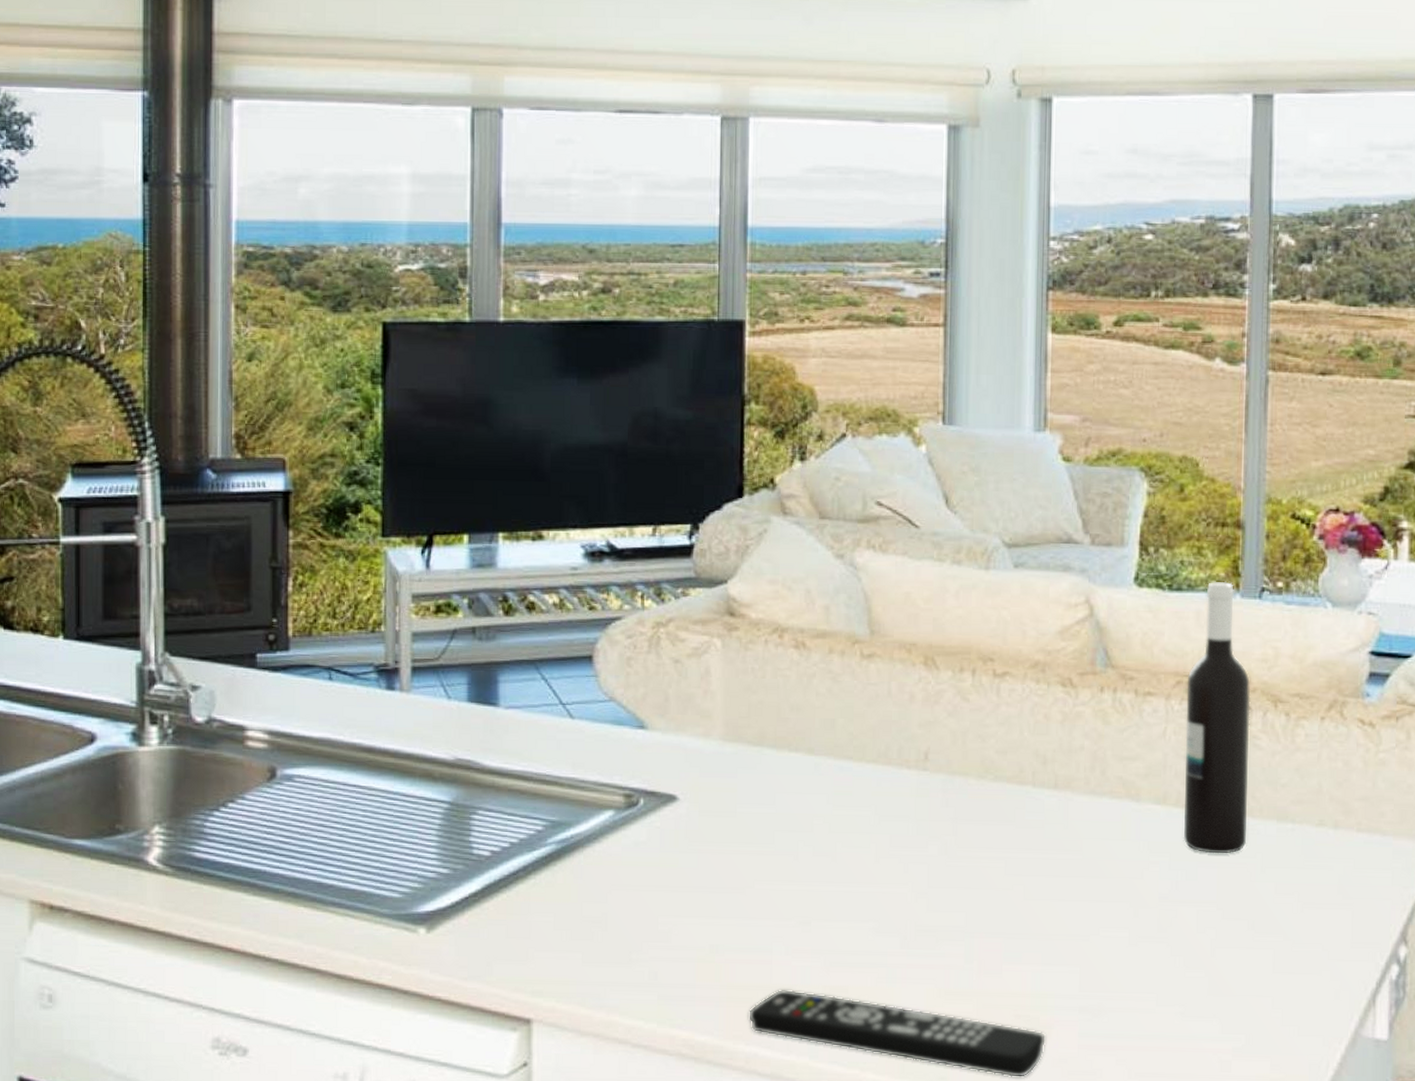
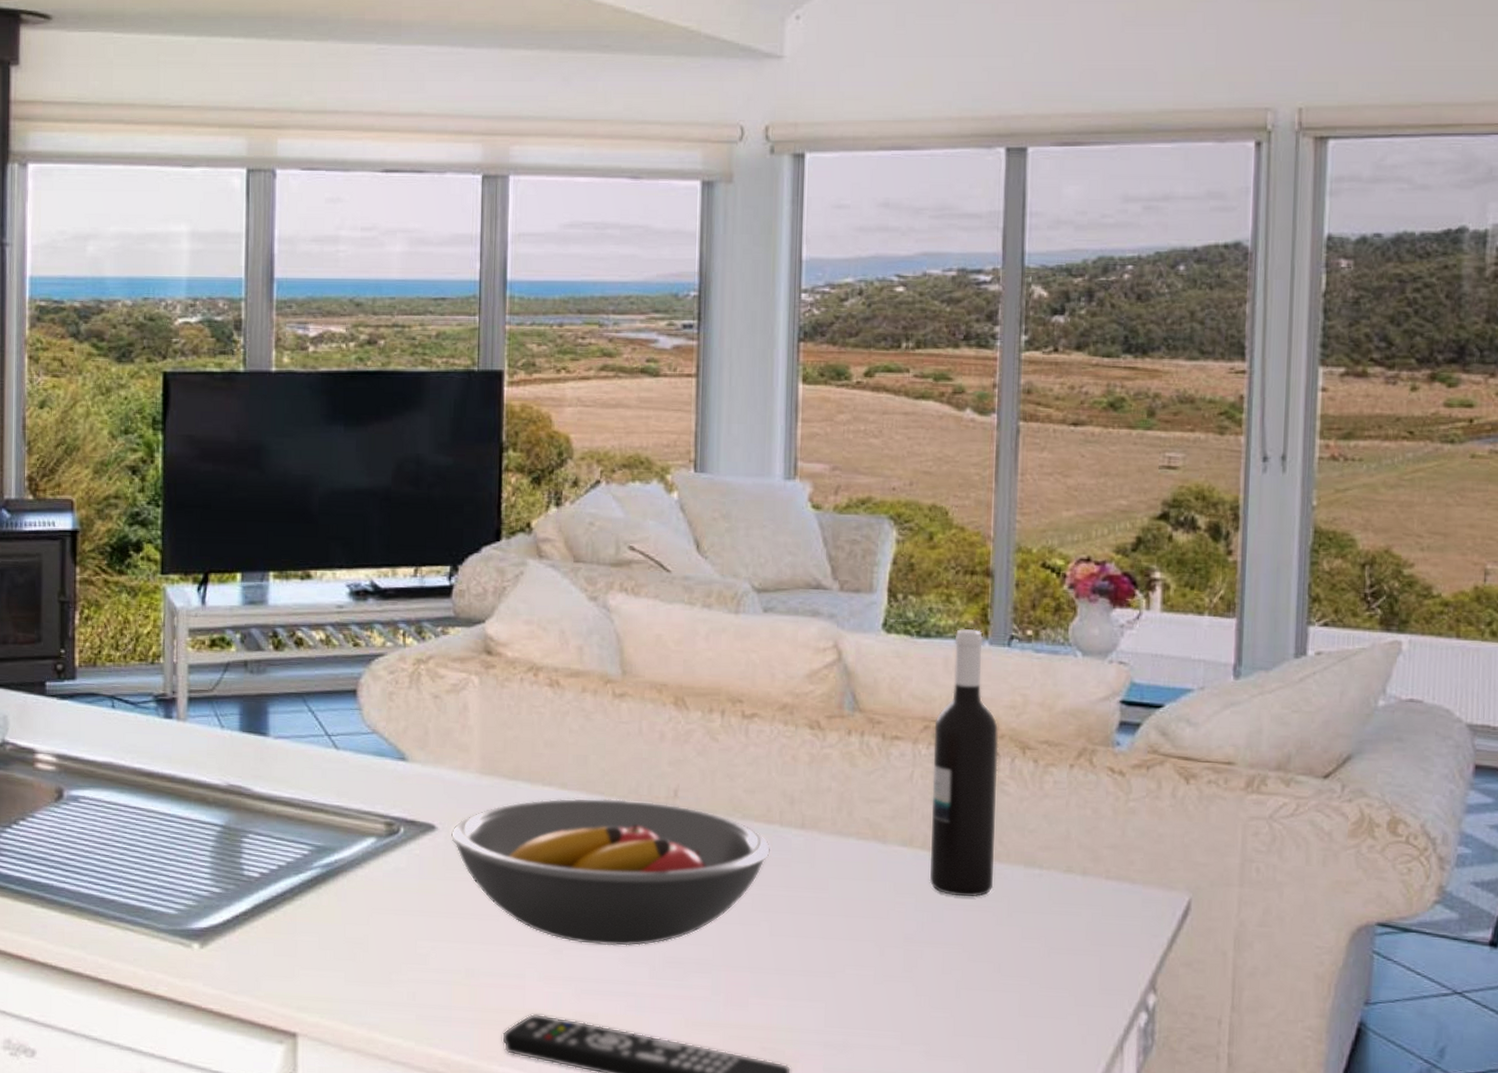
fruit bowl: none [694,763,1023,915] -> present [451,798,770,946]

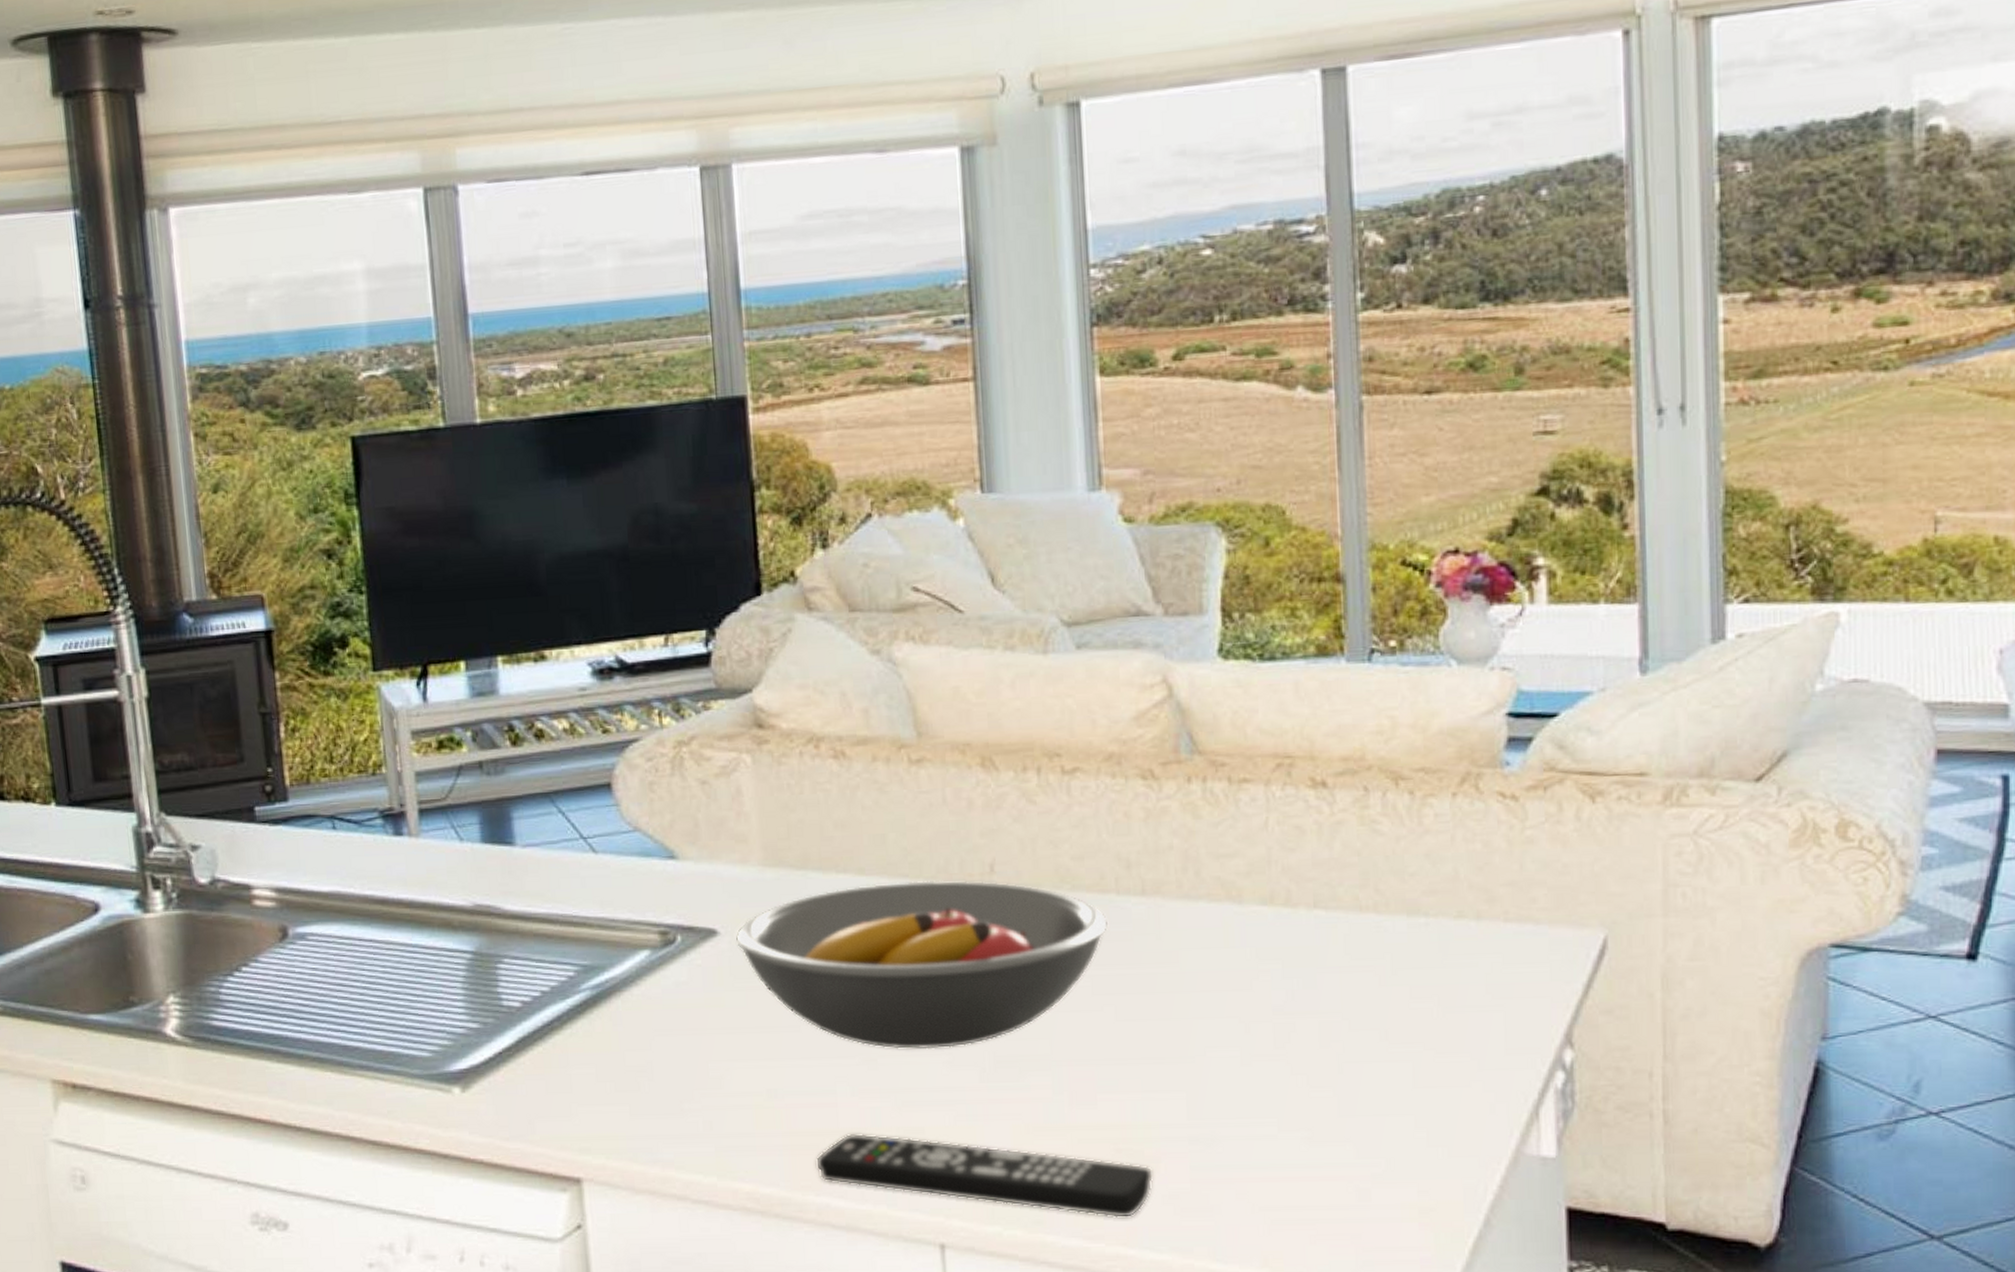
wine bottle: present [929,628,999,897] -> none [1288,645,1373,957]

